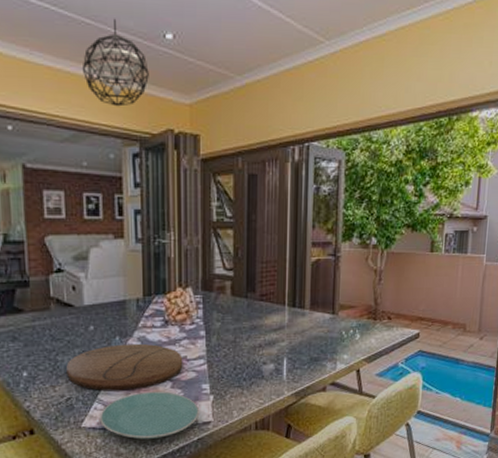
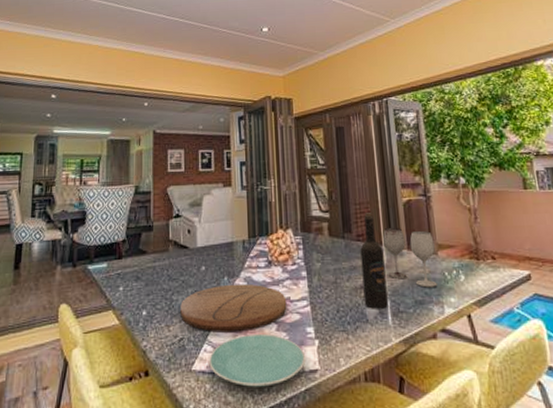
pendant light: present [81,18,149,107] -> none [200,22,250,83]
wine bottle: none [262,272,286,366] -> present [360,213,388,309]
wineglass: none [287,287,337,346] -> present [383,227,438,288]

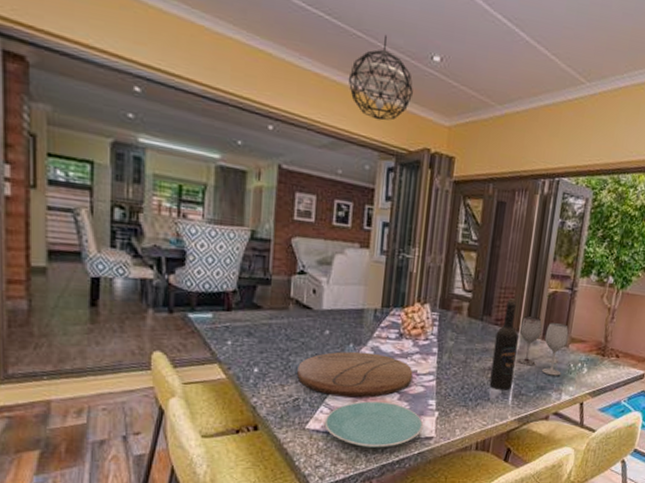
pendant light: none [200,22,250,83] -> present [348,34,413,121]

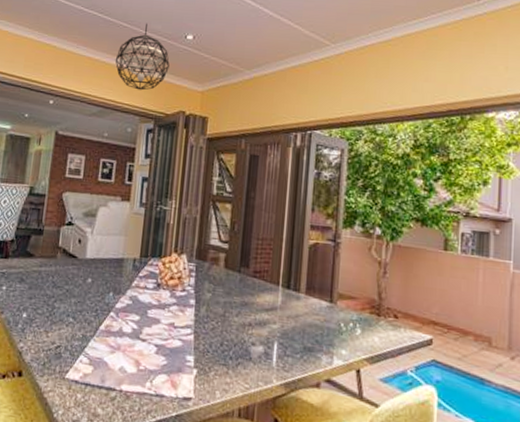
cutting board: present [297,351,413,398] -> none [60,300,171,349]
plate: present [324,401,424,448] -> none [83,352,182,406]
wine bottle: present [489,298,519,390] -> none [250,250,279,350]
wineglass: present [517,315,569,376] -> none [280,268,335,337]

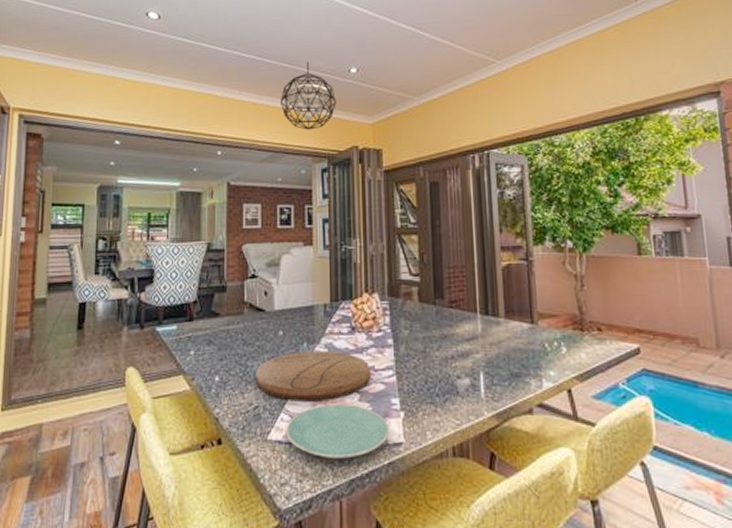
cutting board: none [60,300,171,349] -> present [256,350,371,401]
plate: none [83,352,182,406] -> present [286,405,390,459]

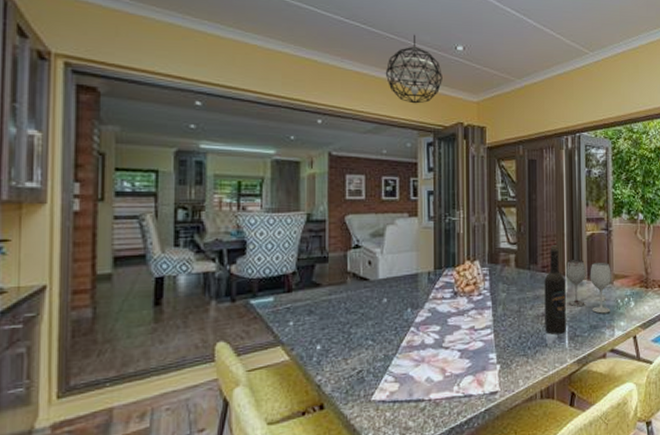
cutting board: present [256,350,371,401] -> none [359,314,471,363]
plate: present [286,405,390,459] -> none [390,362,487,412]
wine bottle: none [452,277,481,381] -> present [544,245,566,334]
wineglass: none [478,293,536,359] -> present [566,259,611,314]

